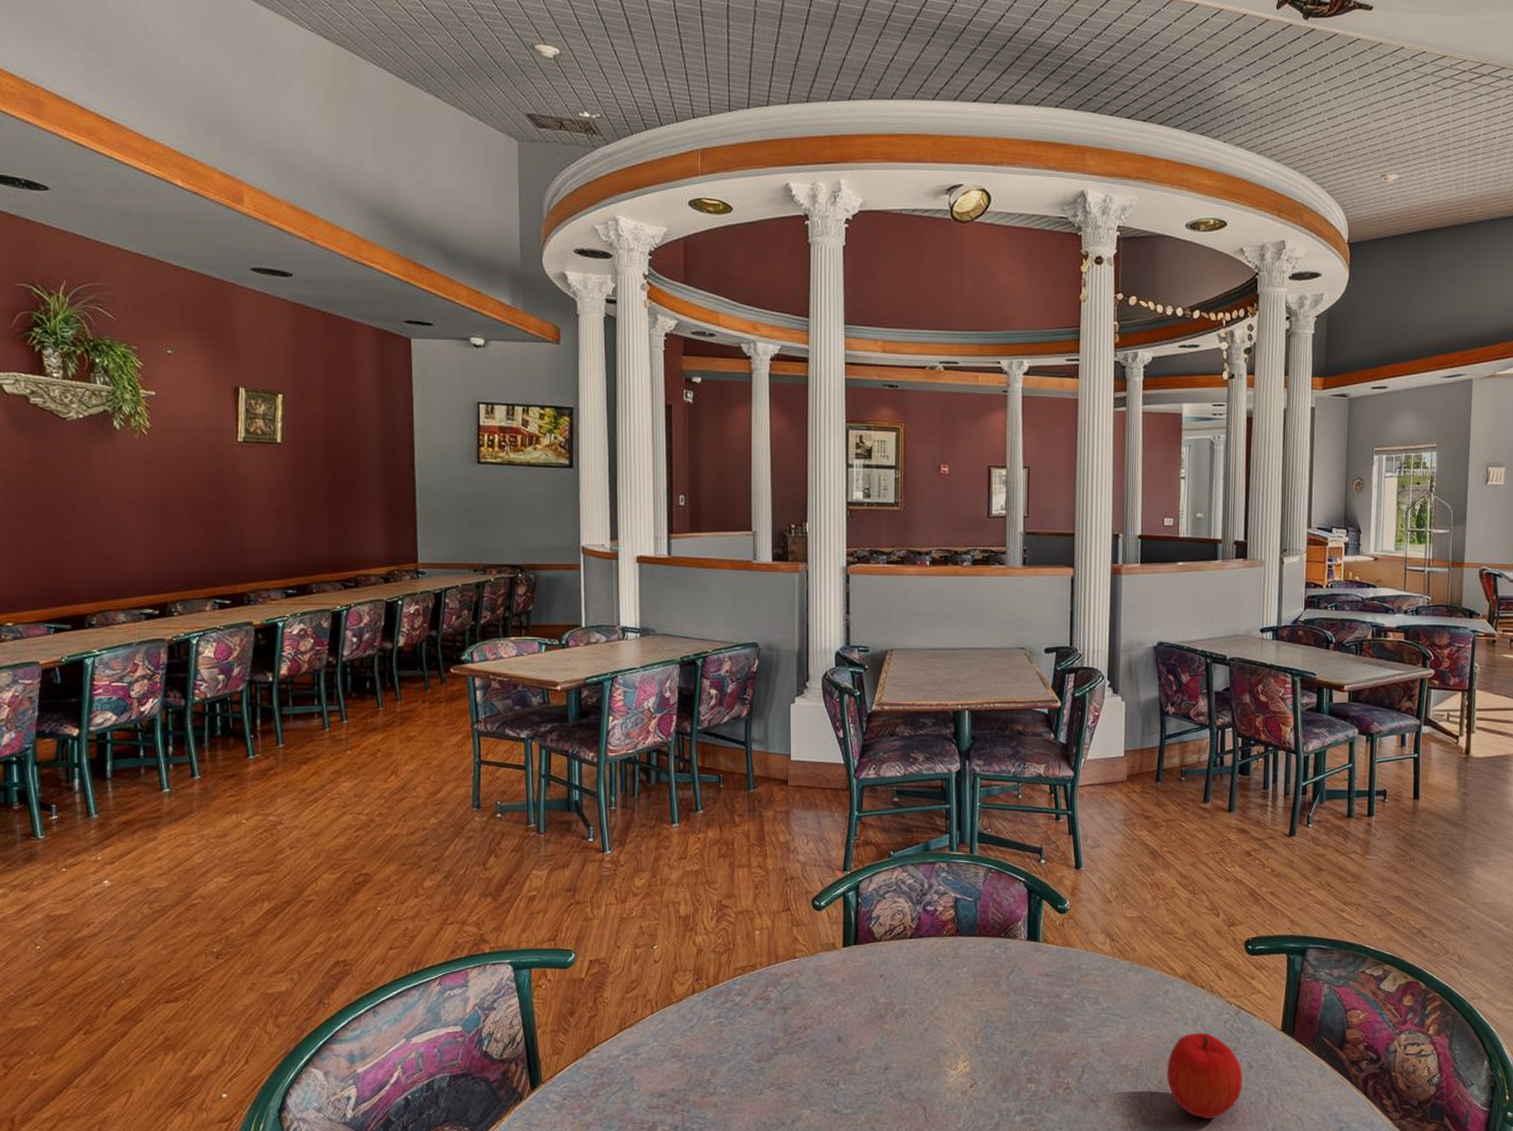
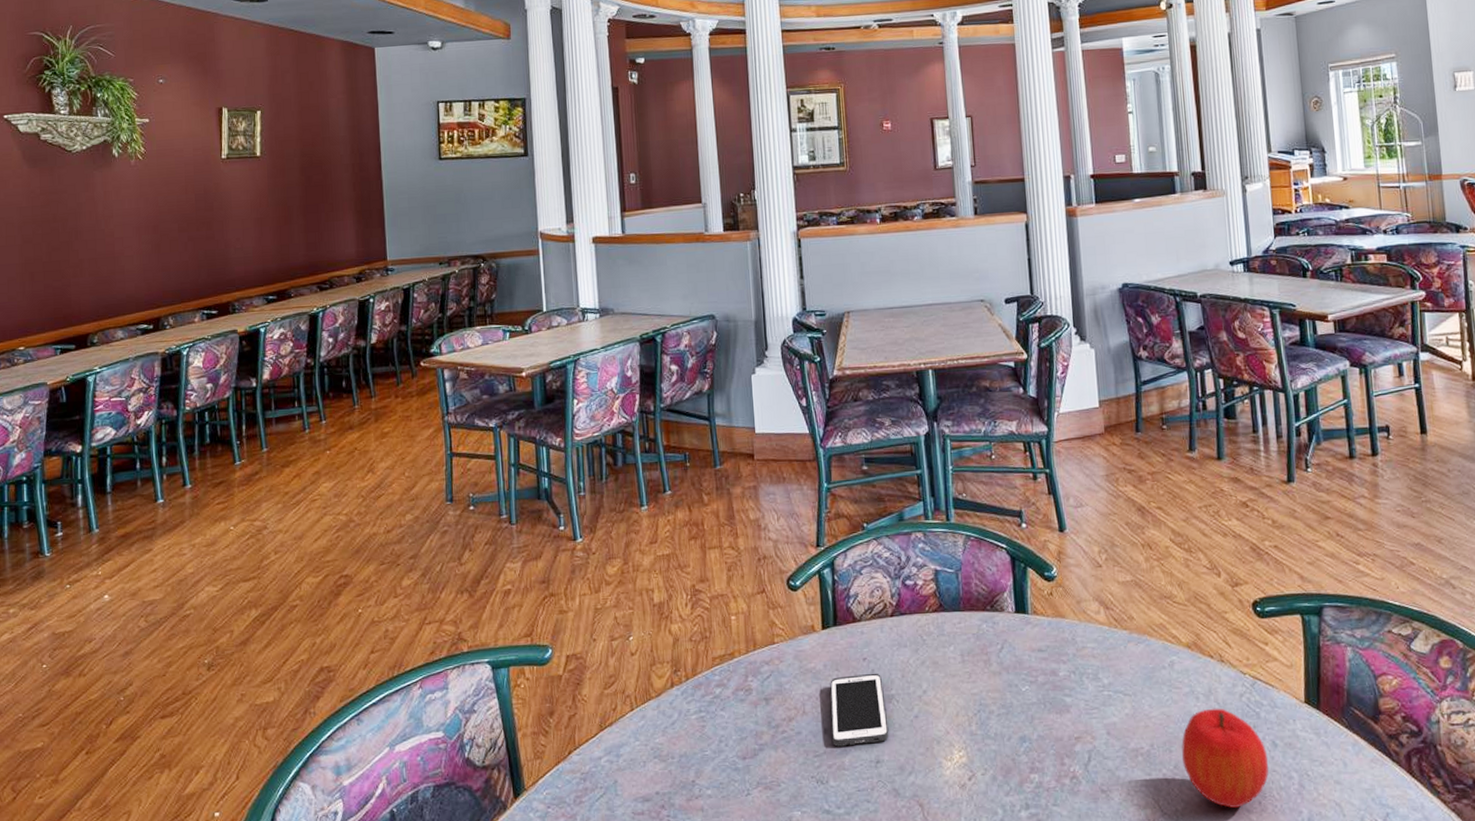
cell phone: none [845,989,899,1054] -> present [830,673,889,747]

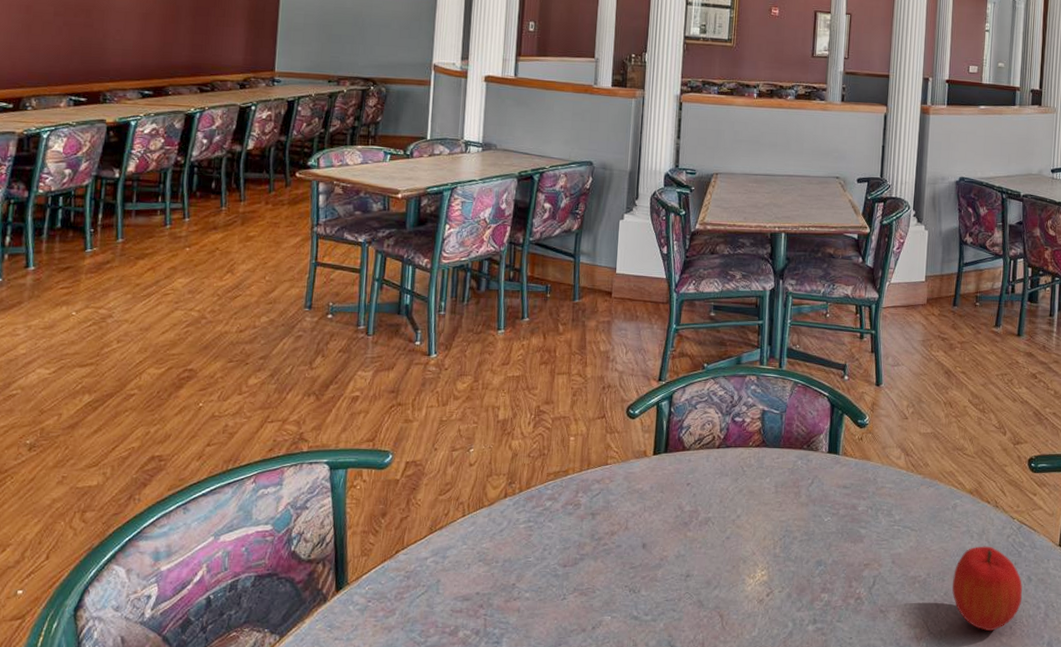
cell phone: present [830,673,889,747] -> none [649,497,702,561]

